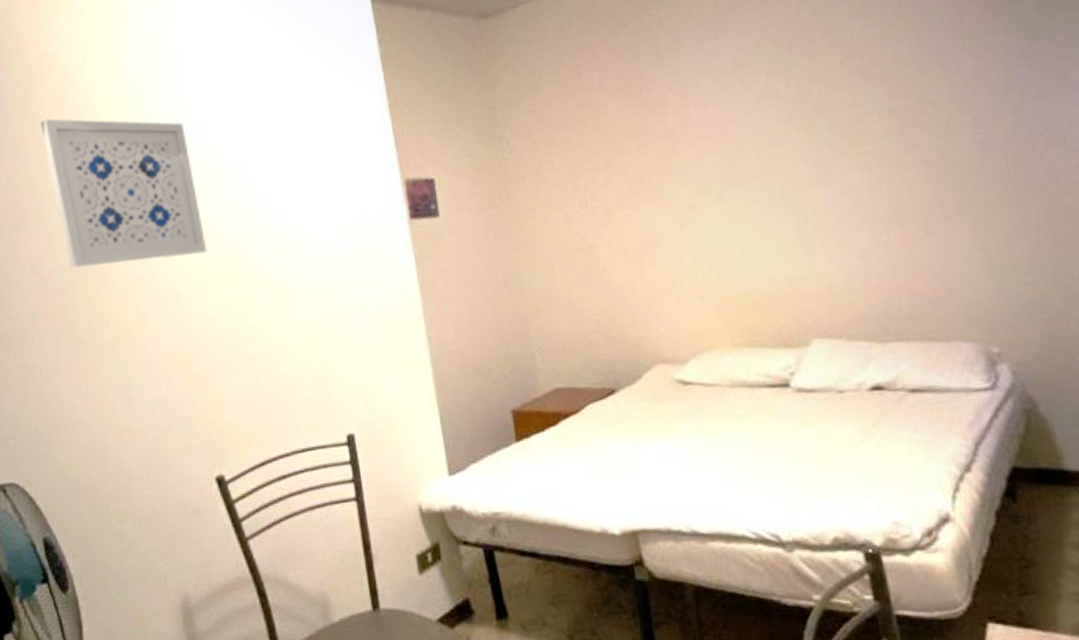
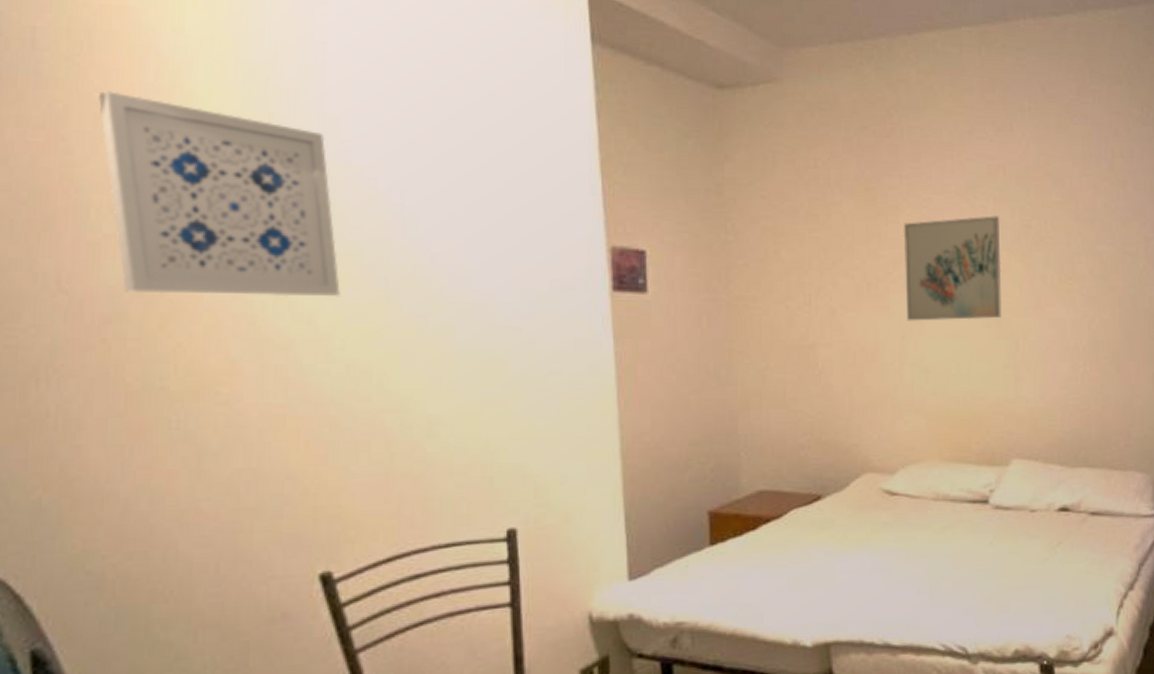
wall art: none [671,88,786,210] -> present [903,216,1002,321]

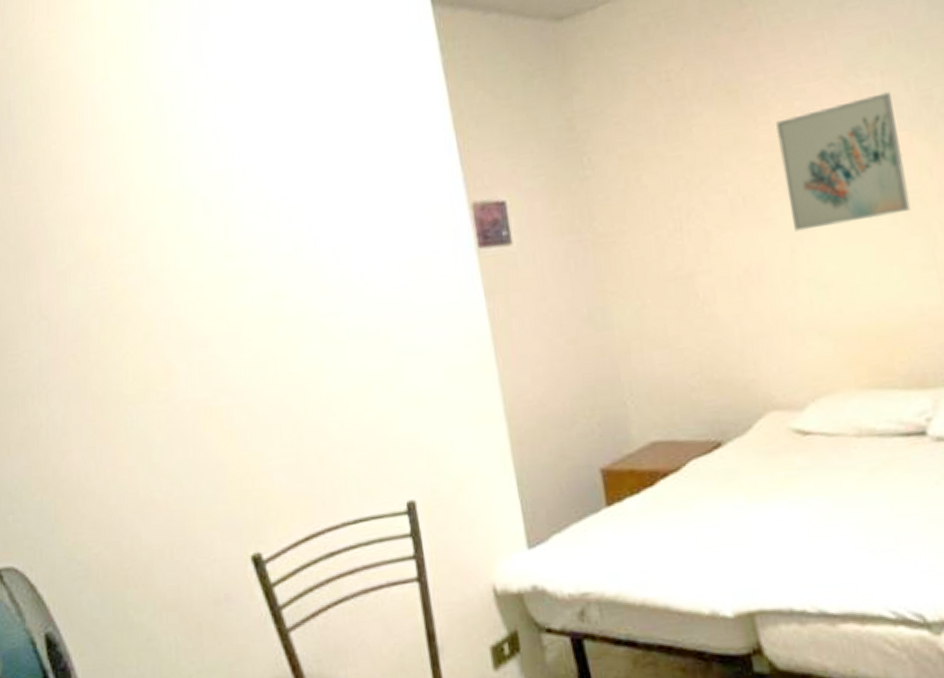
wall art: present [99,91,340,298] -> none [55,141,244,312]

